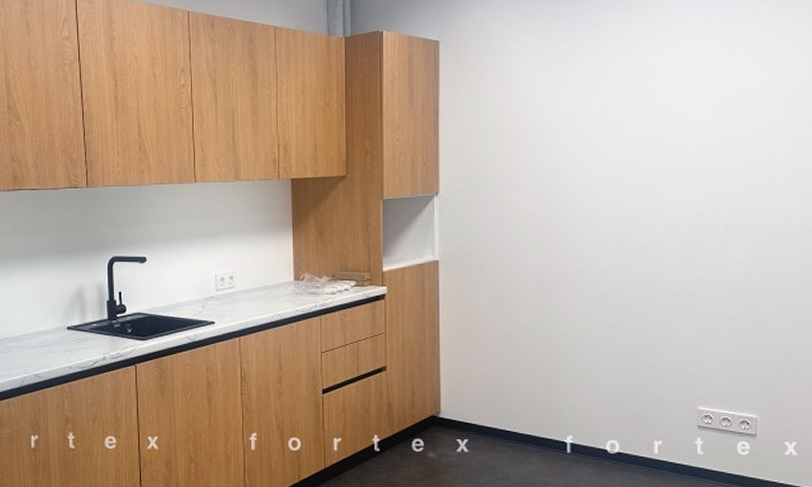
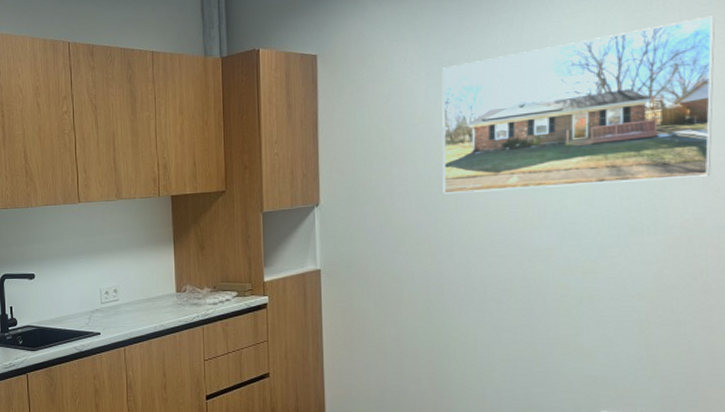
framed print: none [556,26,802,187] -> present [441,15,715,194]

